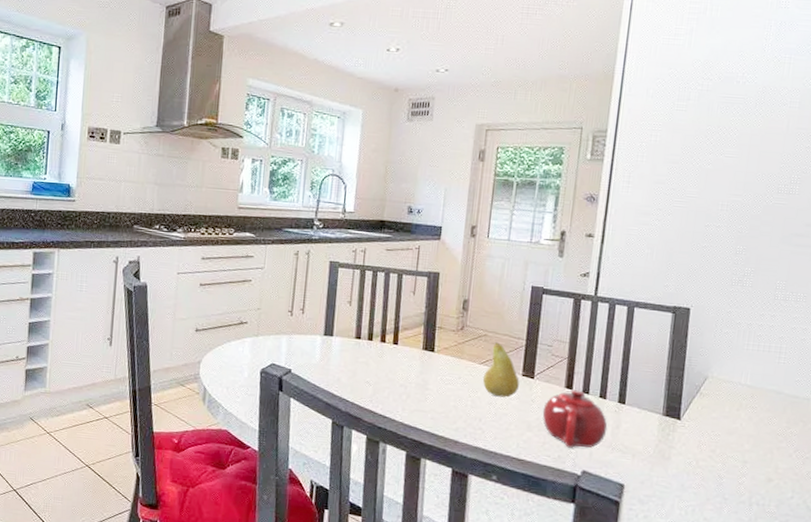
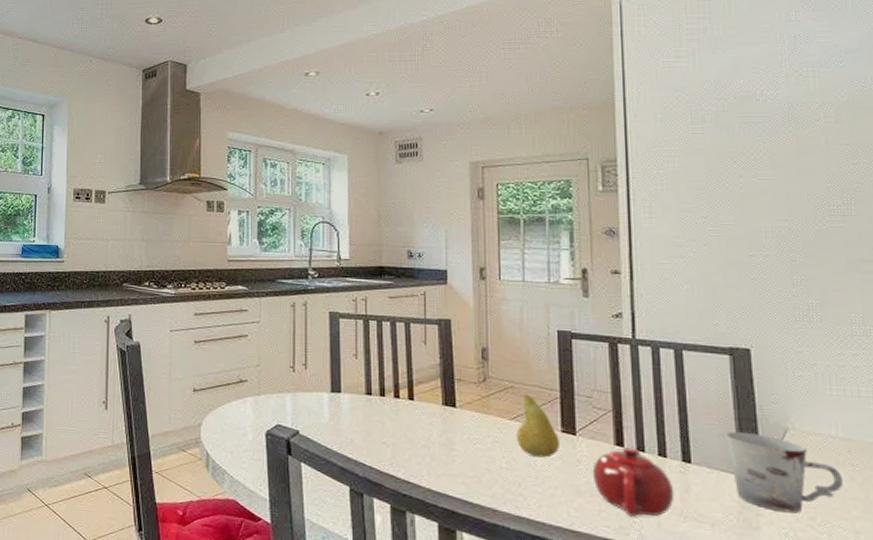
cup: none [656,378,743,447] -> present [725,432,843,514]

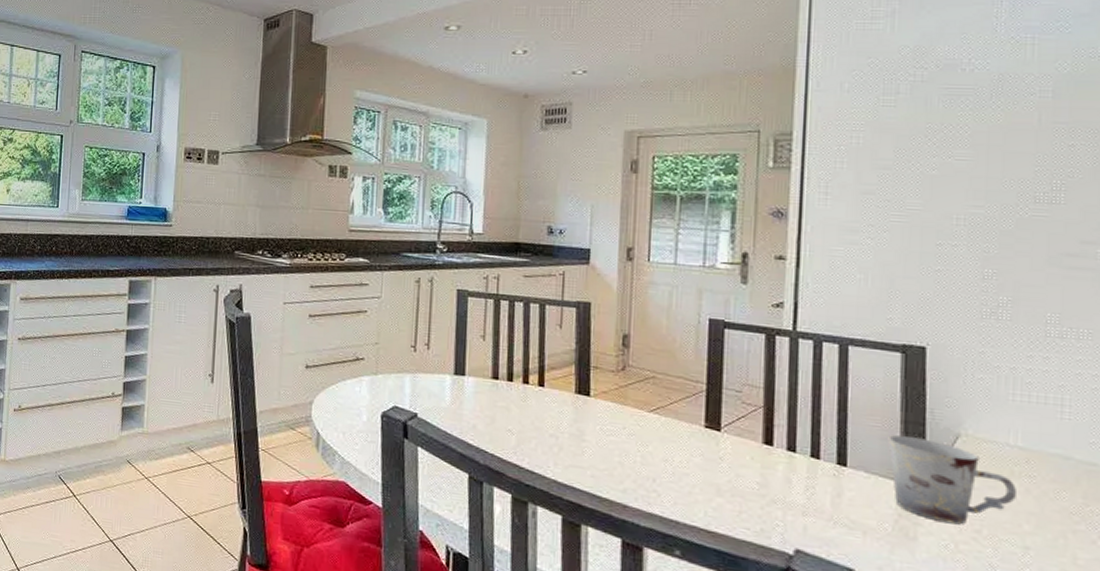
fruit: present [515,394,559,458] -> none [653,385,702,454]
teapot: present [592,447,675,517] -> none [735,446,825,520]

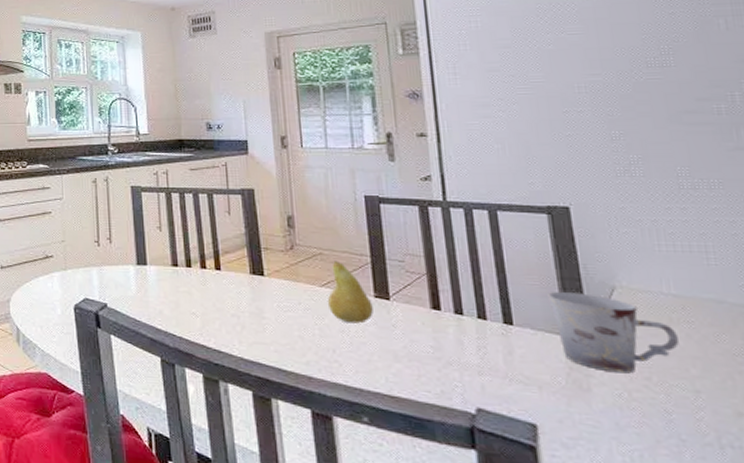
fruit: none [653,385,702,454] -> present [327,260,373,324]

